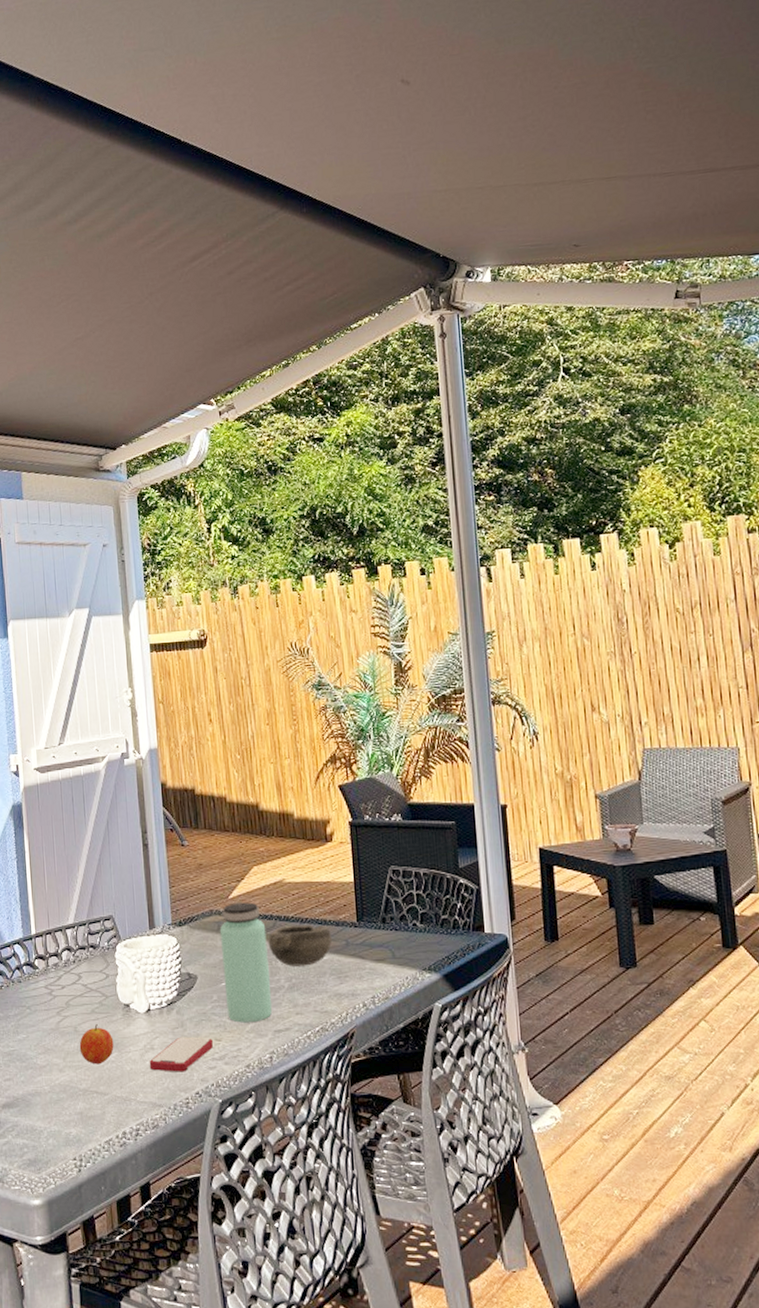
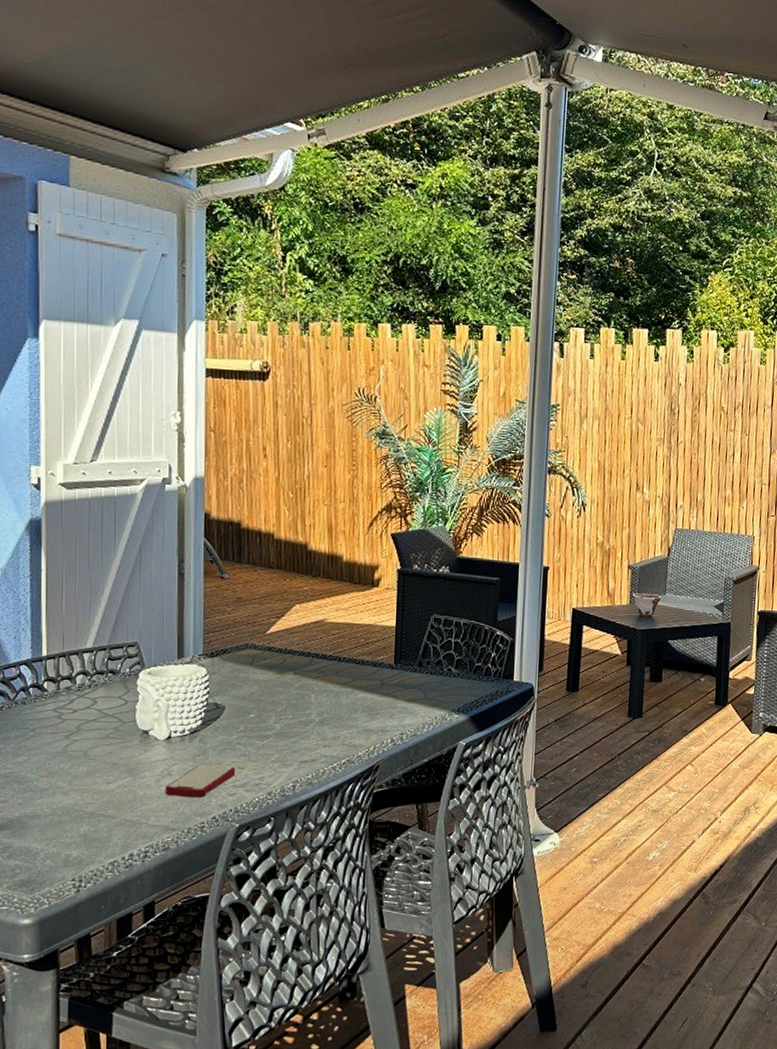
fruit: present [79,1023,114,1065] -> none [88,748,128,789]
bottle: present [219,902,273,1023] -> none [253,638,302,753]
bowl: present [268,924,333,966] -> none [303,663,368,702]

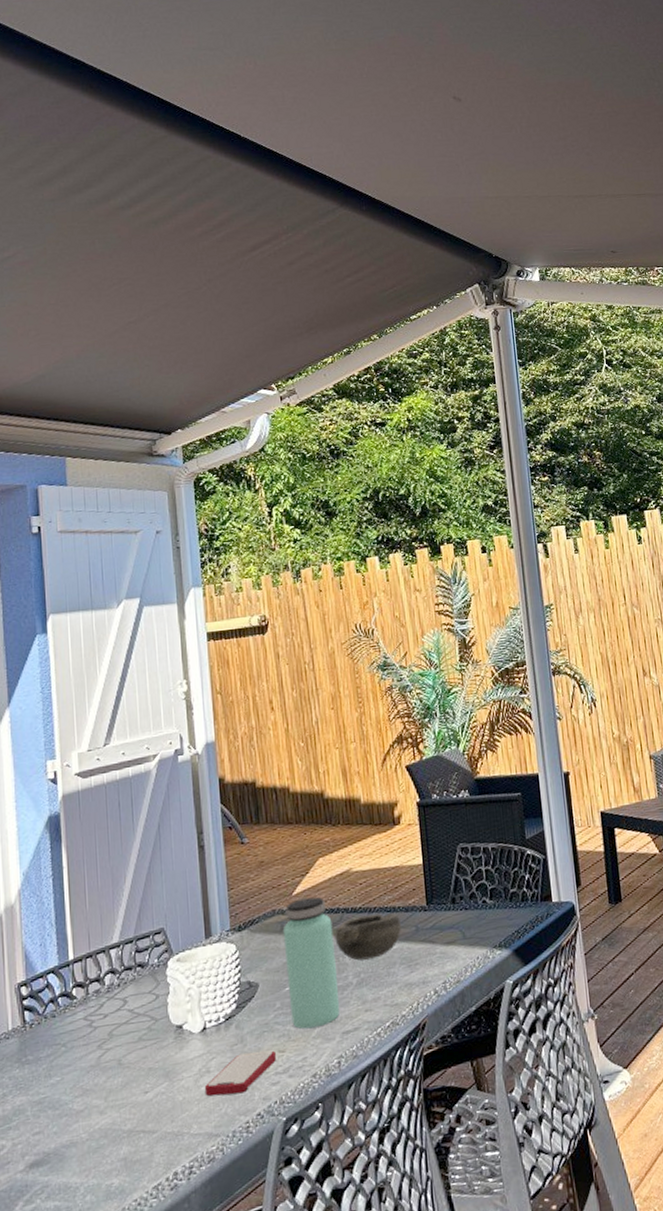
bottle: none [253,638,302,753] -> present [282,896,340,1029]
bowl: none [303,663,368,702] -> present [334,913,402,961]

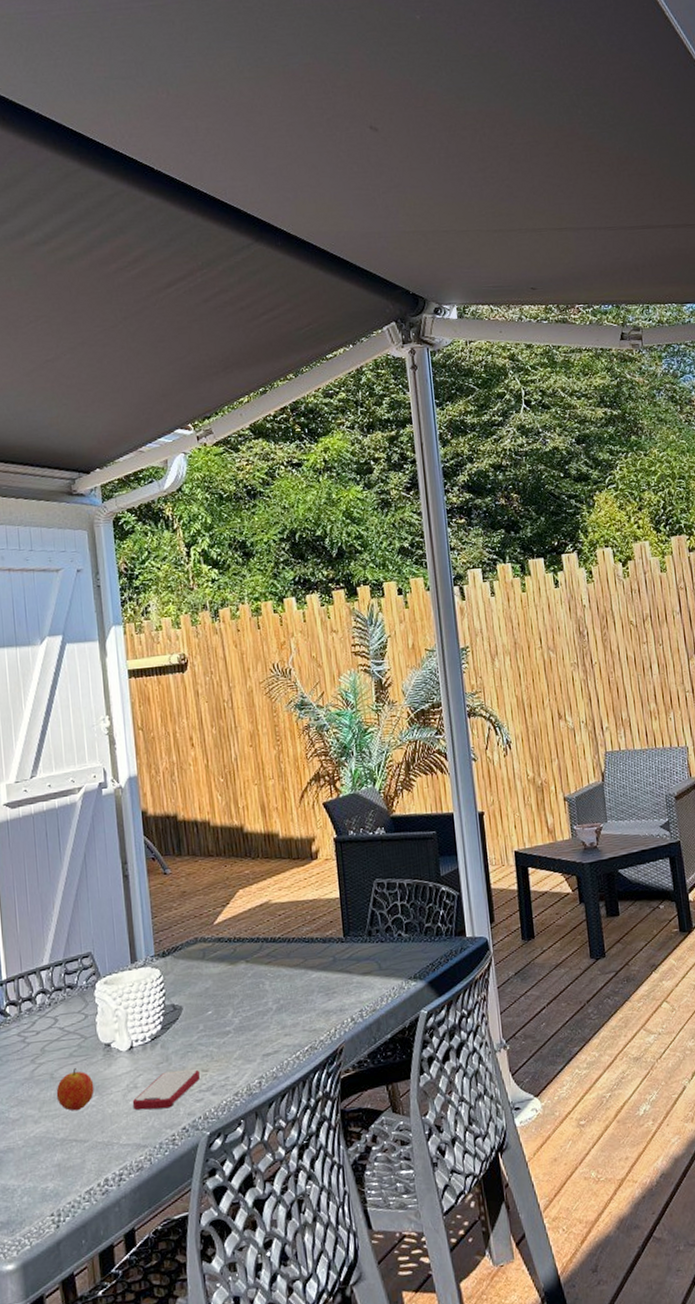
fruit: none [123,1052,164,1100] -> present [56,1067,94,1112]
bottle: present [282,896,340,1029] -> none [205,926,261,1051]
bowl: present [334,913,402,961] -> none [255,943,320,988]

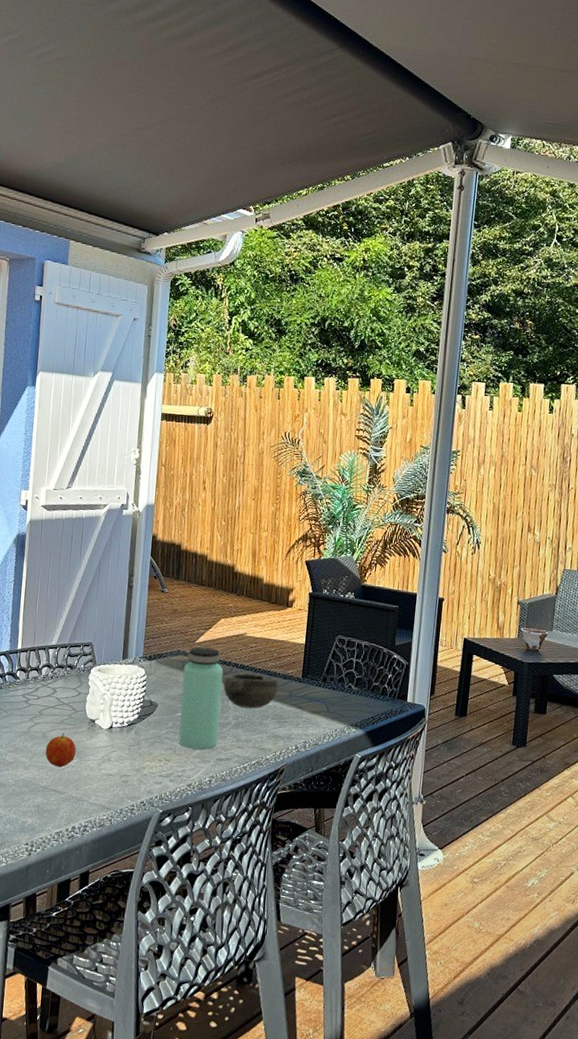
smartphone: present [132,1069,200,1111] -> none [104,753,162,783]
bottle: none [205,926,261,1051] -> present [179,647,224,750]
bowl: none [255,943,320,988] -> present [223,672,279,709]

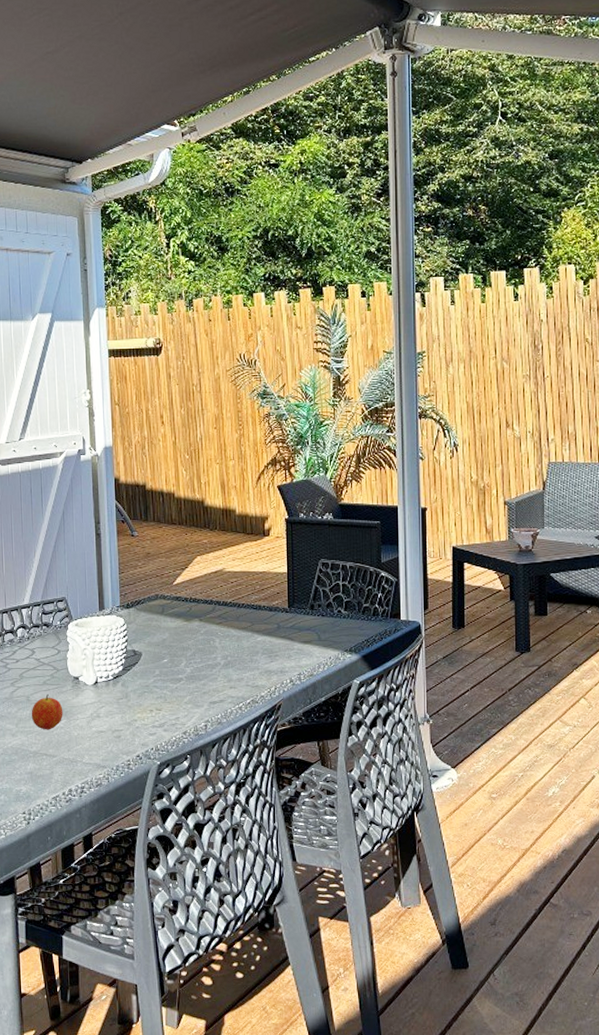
bottle: present [179,647,224,750] -> none [163,588,209,695]
bowl: present [223,672,279,709] -> none [207,609,266,646]

